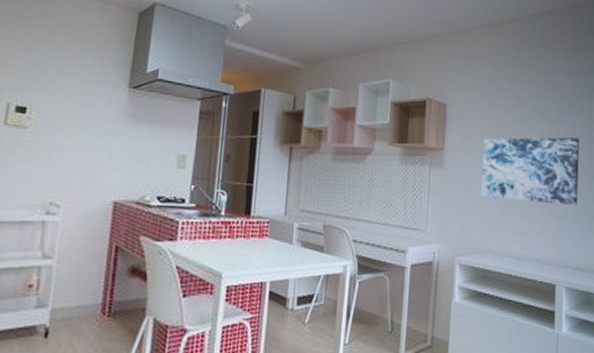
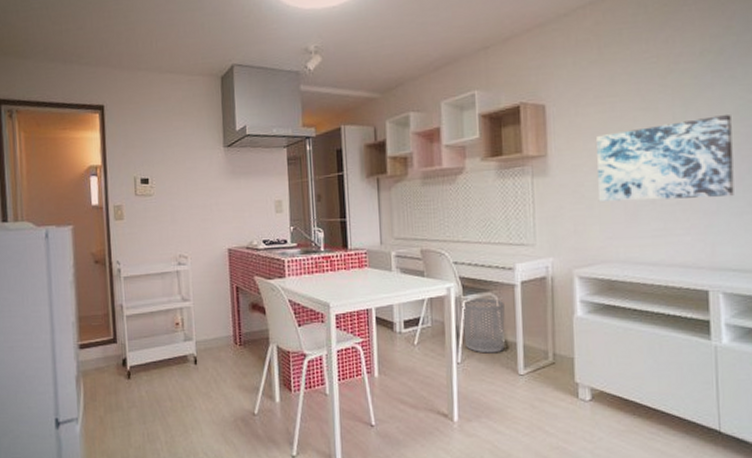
waste bin: none [353,278,394,335] -> present [462,298,505,354]

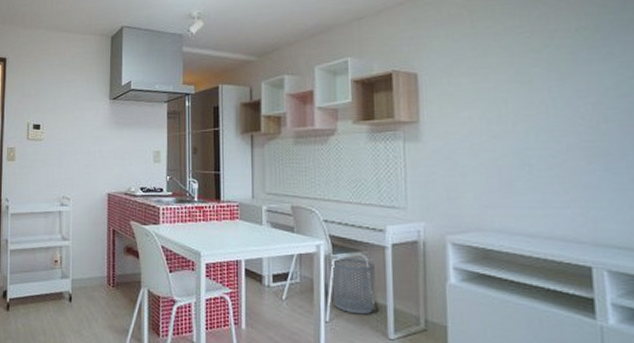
wall art: present [596,115,734,202] -> none [469,91,617,172]

